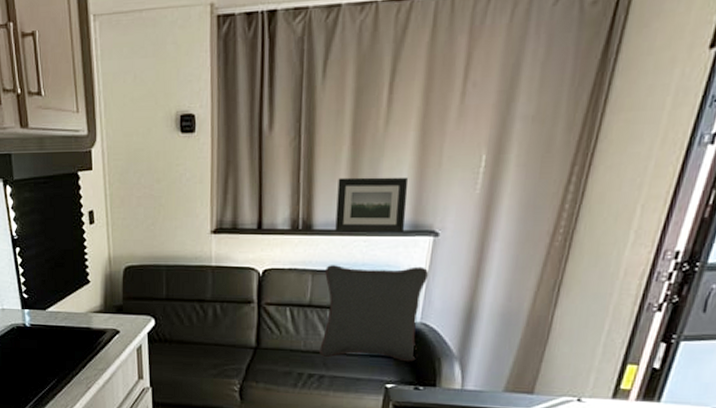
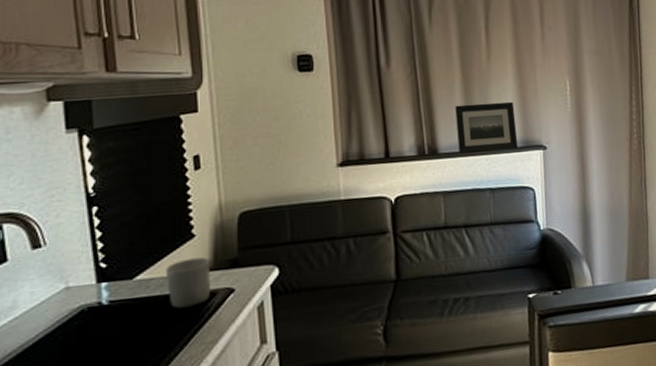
mug: none [68,300,102,339] -> present [165,257,211,309]
pillow: present [319,265,429,362] -> none [455,177,551,279]

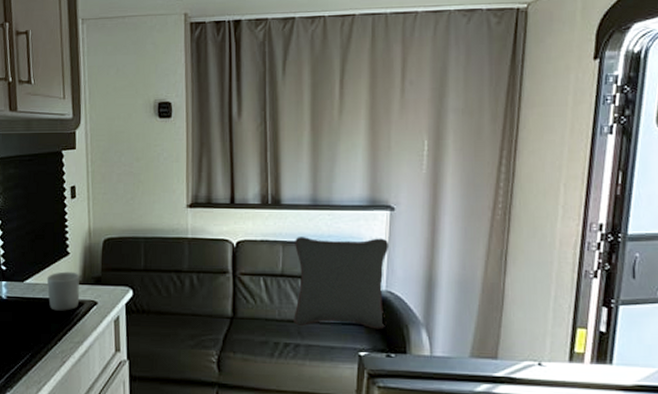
picture frame: present [455,101,519,154] -> none [301,158,364,207]
pillow: none [455,177,551,279] -> present [294,237,390,329]

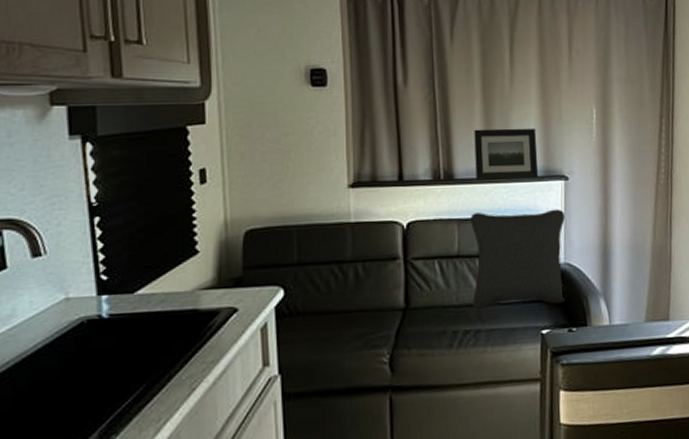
mug: present [46,271,80,311] -> none [167,274,214,326]
picture frame: none [301,158,364,207] -> present [474,128,539,180]

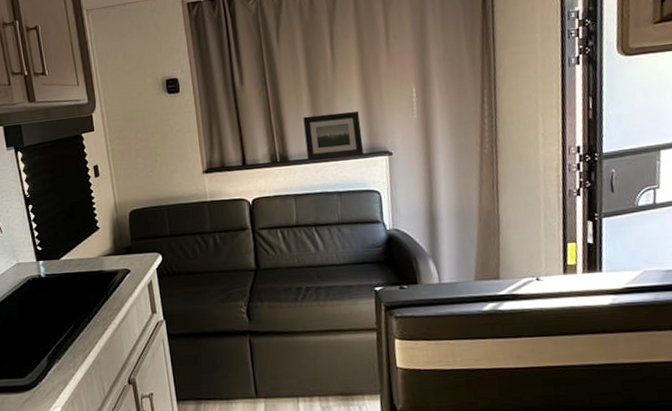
pillow: present [470,209,567,311] -> none [305,181,397,271]

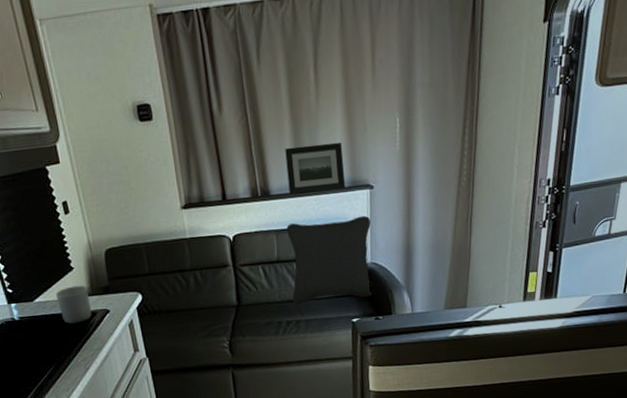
mug: none [80,244,114,283] -> present [55,285,92,324]
pillow: none [305,181,397,271] -> present [286,215,374,305]

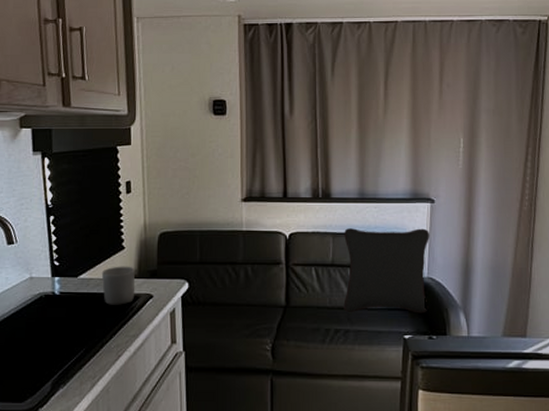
picture frame: present [285,141,346,195] -> none [350,154,407,200]

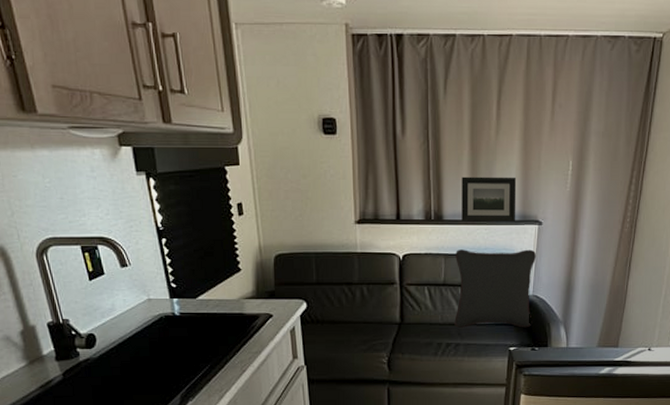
mug: present [101,266,136,305] -> none [219,287,255,324]
picture frame: none [350,154,407,200] -> present [461,176,517,222]

